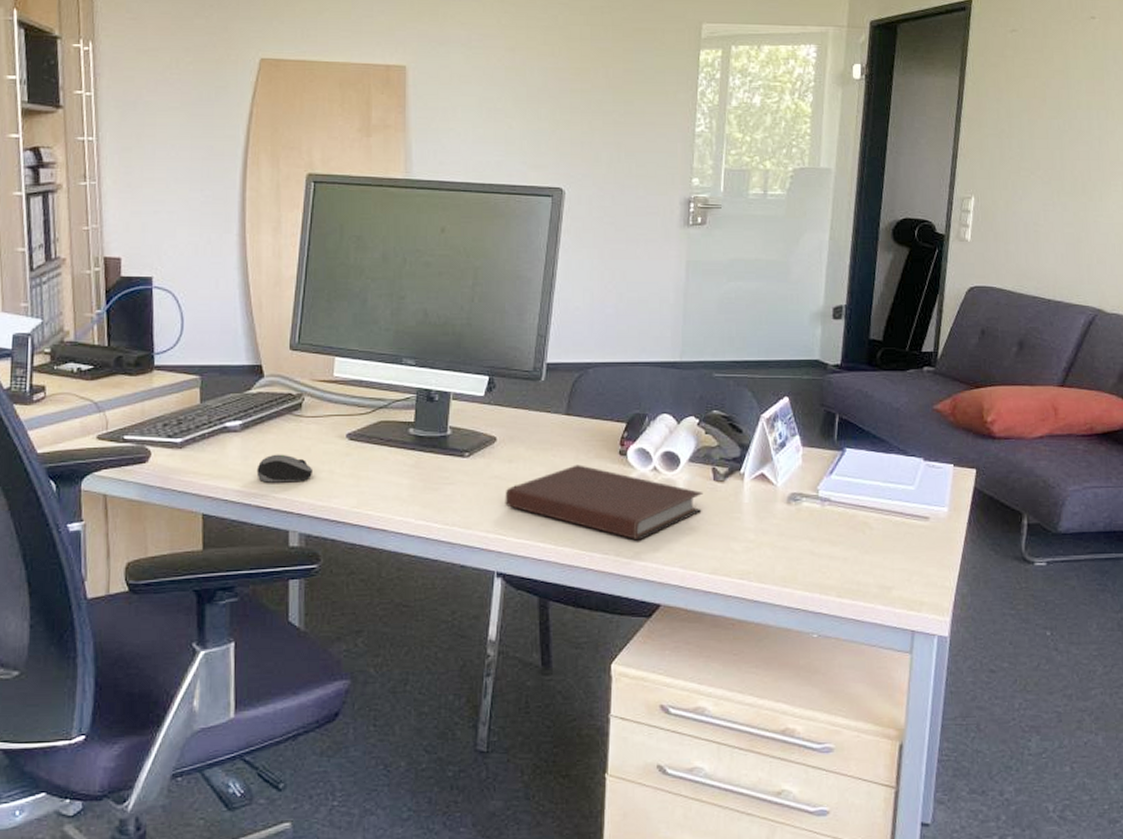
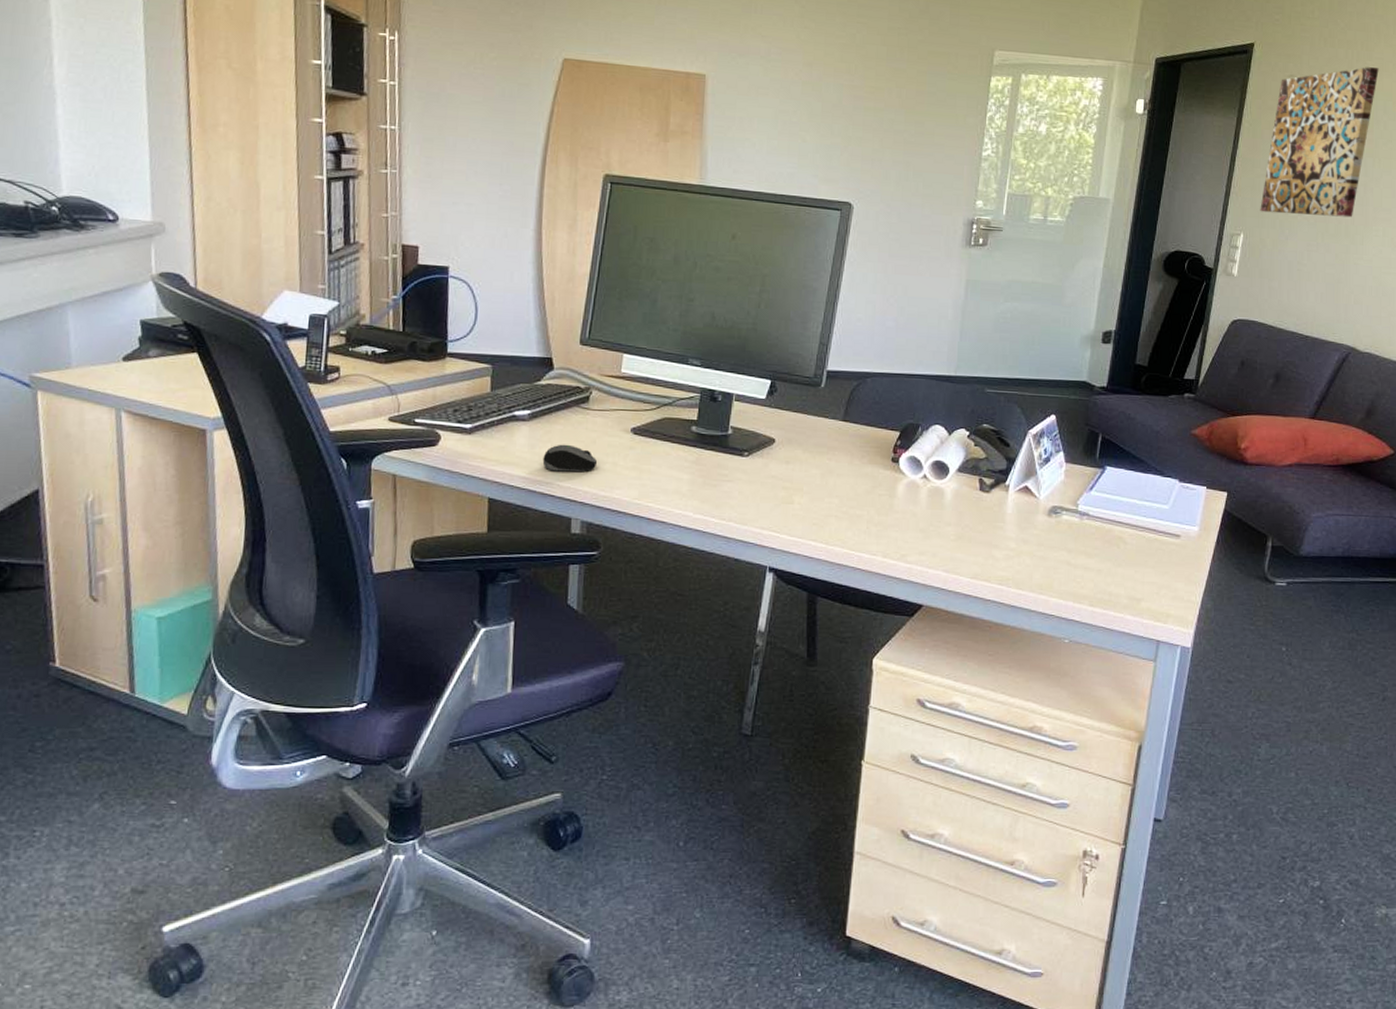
notebook: present [505,465,703,541] -> none [780,469,969,544]
wall art: none [990,17,1106,174] -> present [1260,67,1379,218]

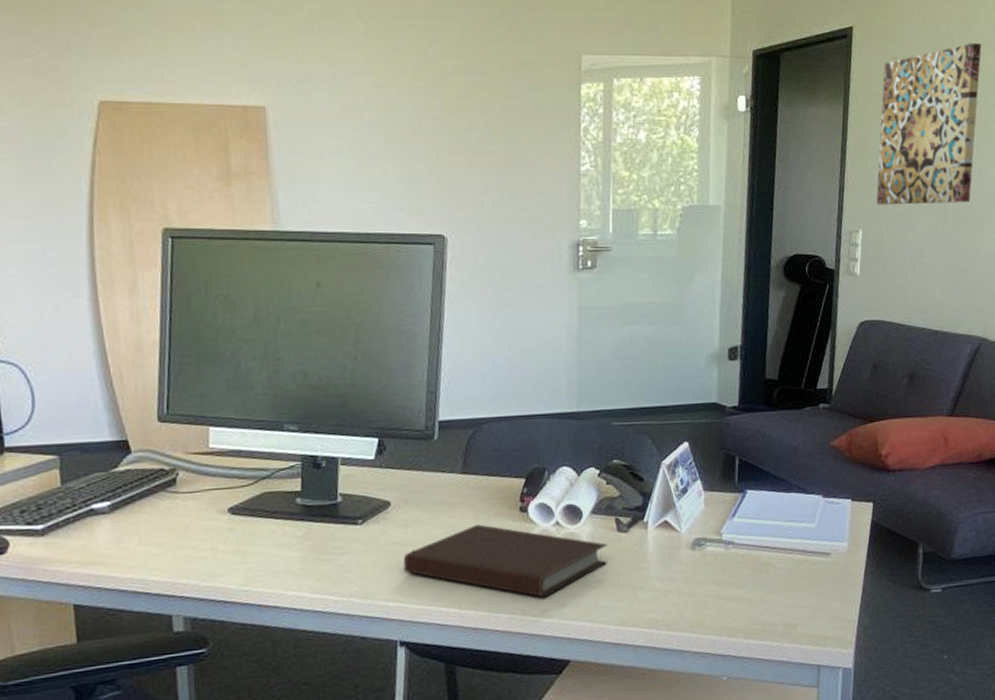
computer mouse: present [542,444,598,472] -> none [131,534,195,567]
notebook: none [780,469,969,544] -> present [403,524,607,598]

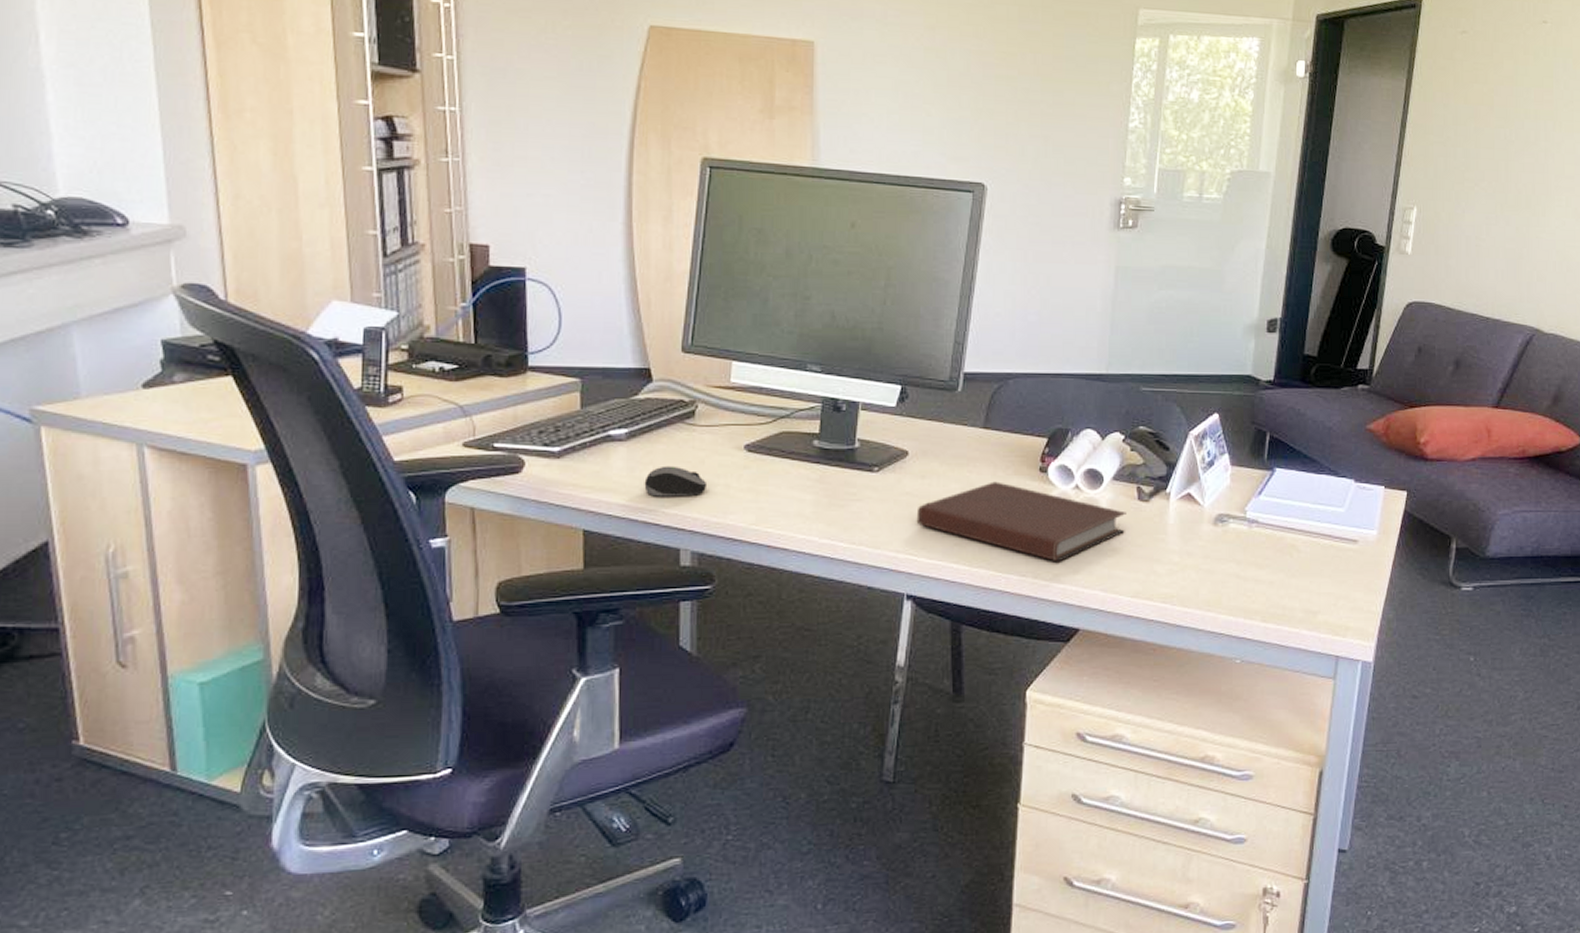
computer mouse: none [131,534,195,567] -> present [644,465,708,497]
wall art: present [876,43,982,205] -> none [1434,21,1557,187]

